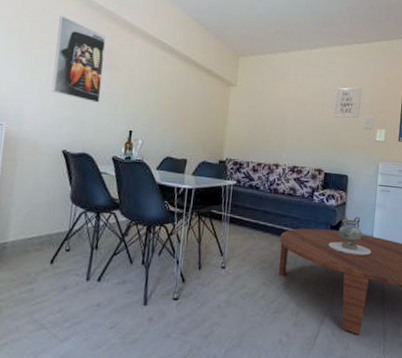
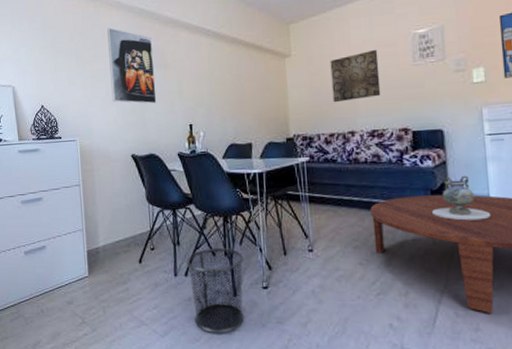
waste bin: none [99,255,161,341] -> present [186,247,245,333]
wall art: none [265,96,309,138] -> present [330,49,381,103]

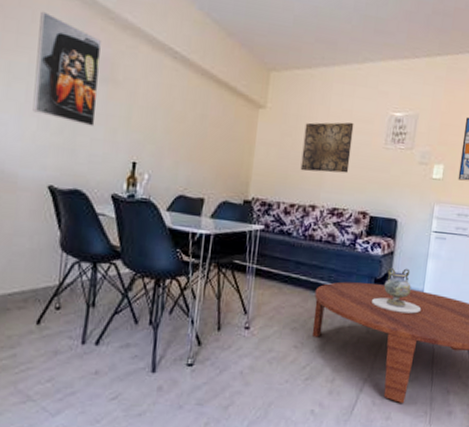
waste bin: present [186,247,245,333] -> none [99,314,172,414]

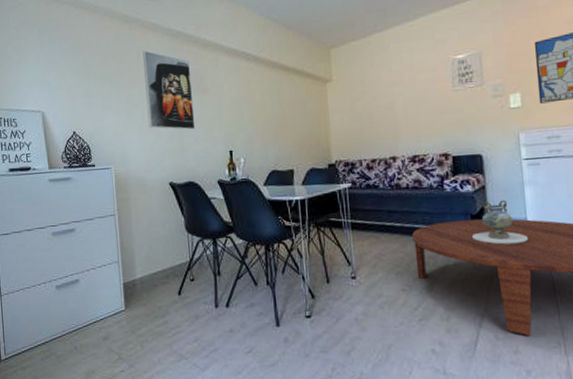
wall art: present [300,122,354,174] -> none [371,74,422,128]

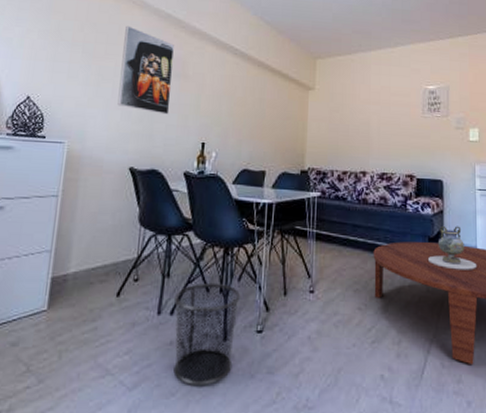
waste bin: none [227,276,288,365] -> present [173,282,241,385]

